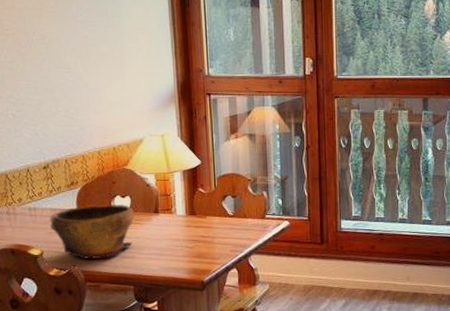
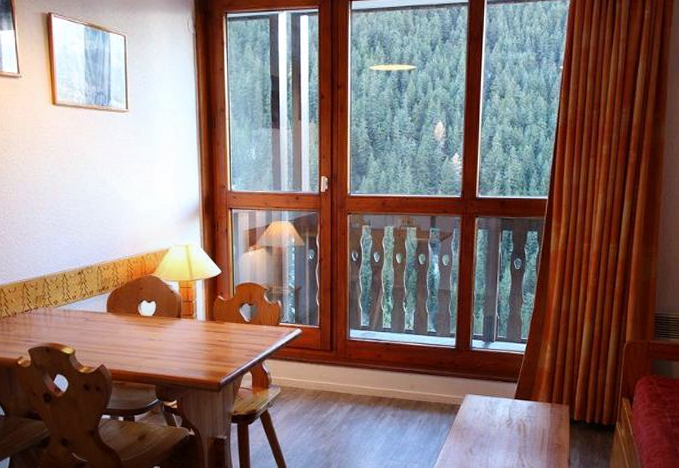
bowl: present [50,204,134,259] -> none [82,308,158,359]

